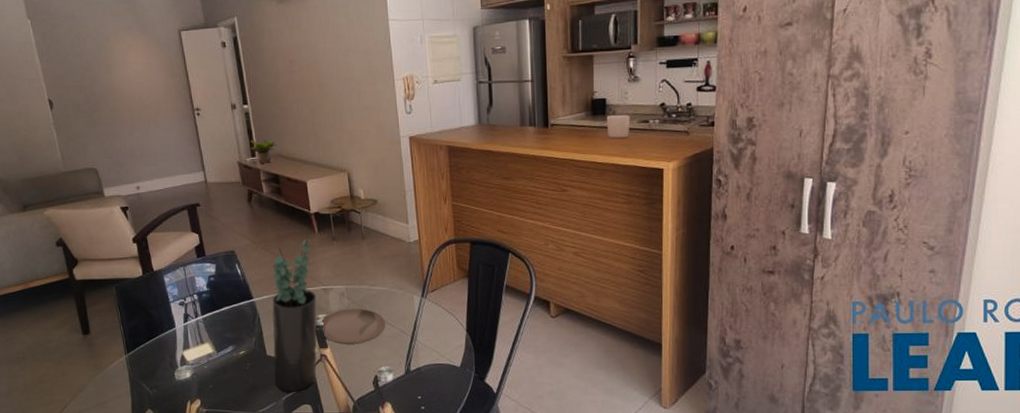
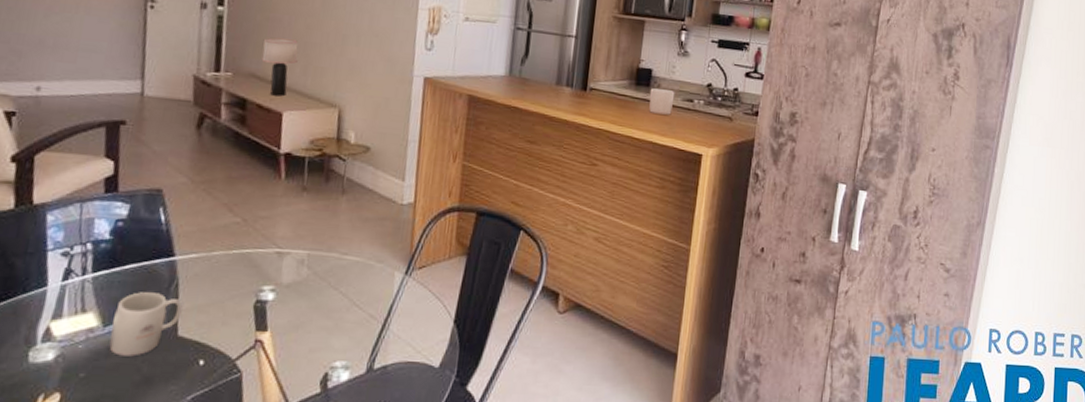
mug: none [222,326,266,372] -> present [109,292,183,357]
potted plant: present [249,139,277,164] -> none [213,50,253,83]
vase: present [272,232,317,393] -> none [181,176,275,391]
table lamp: none [282,122,310,169] -> present [261,37,298,97]
plate: present [320,308,385,344] -> none [262,281,352,329]

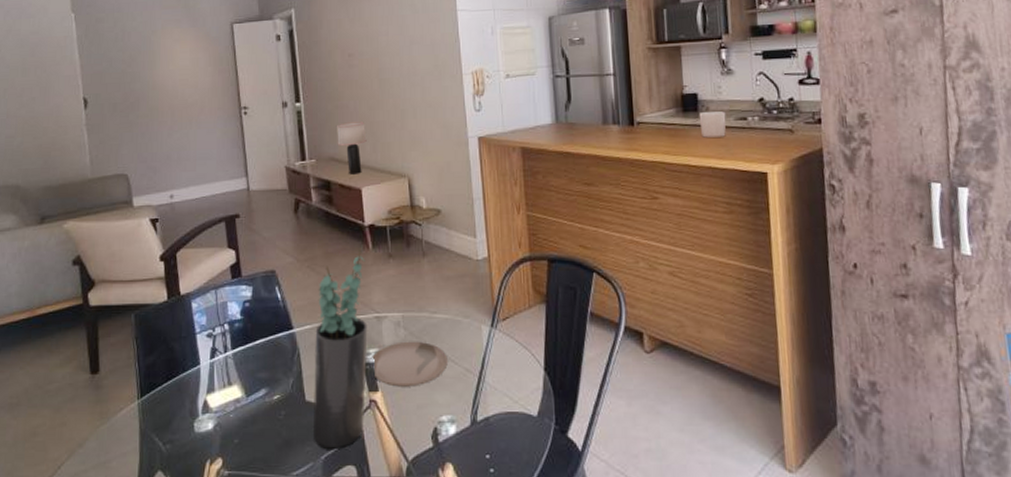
mug: present [109,292,183,357] -> none [253,363,306,422]
vase: none [181,176,275,391] -> present [314,247,368,450]
plate: none [262,281,352,329] -> present [371,341,448,387]

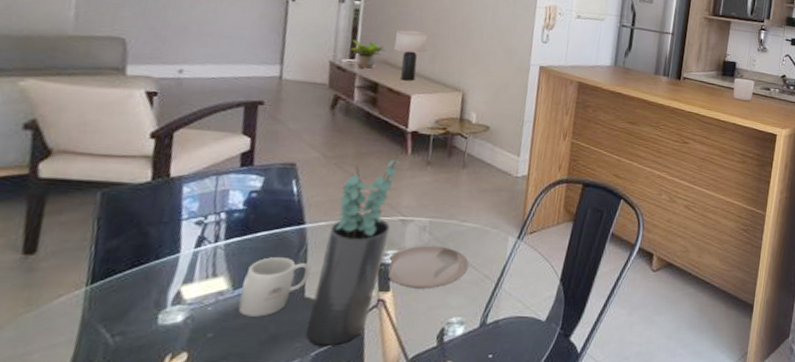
mug: none [253,363,306,422] -> present [237,257,311,317]
potted plant: none [299,141,331,168] -> present [348,39,386,69]

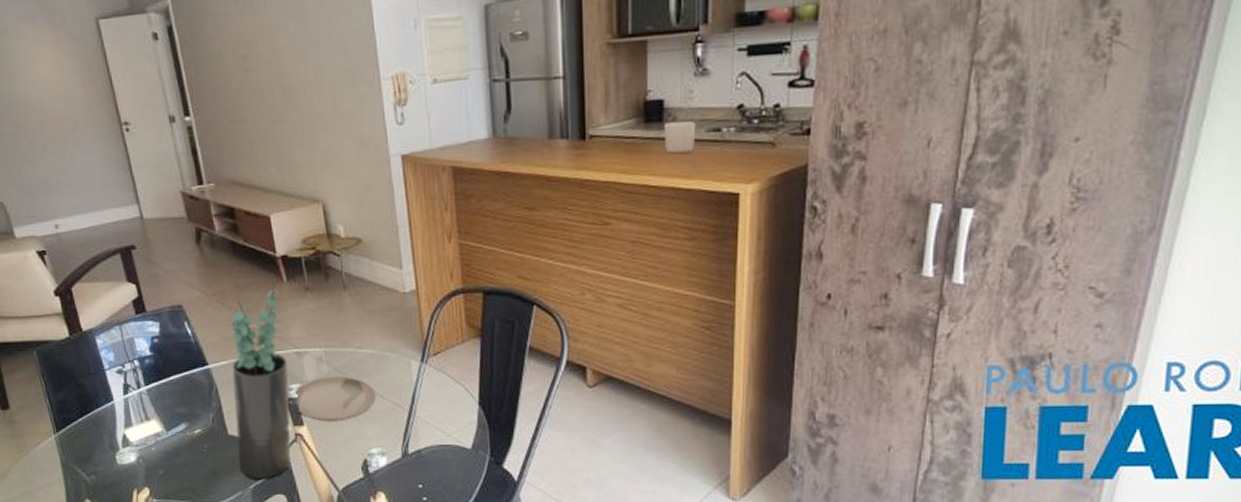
mug: present [237,257,311,317] -> none [172,399,227,455]
potted plant: present [348,39,386,69] -> none [194,161,231,193]
table lamp: present [393,29,428,81] -> none [236,138,272,200]

